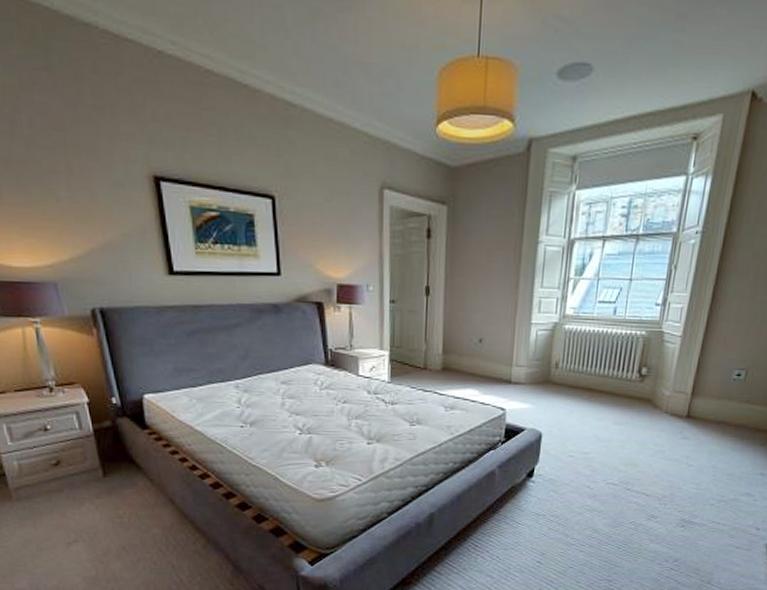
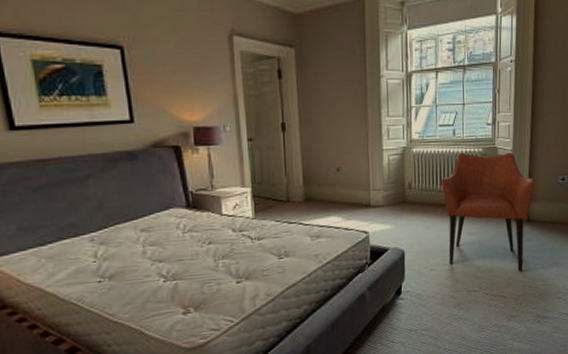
armchair: none [589,334,704,471] -> present [440,152,536,272]

